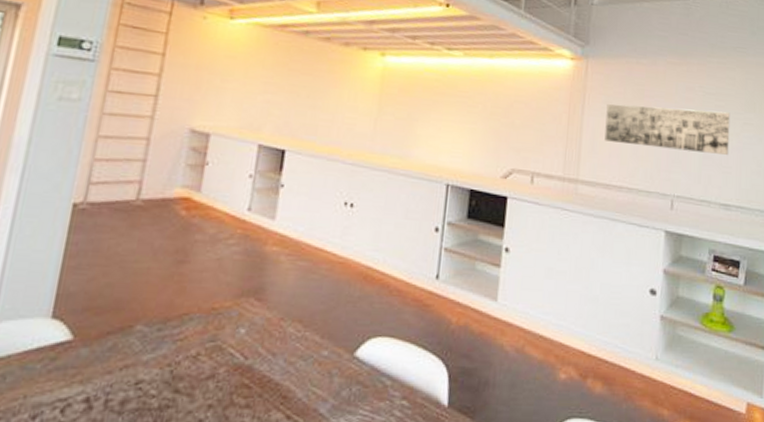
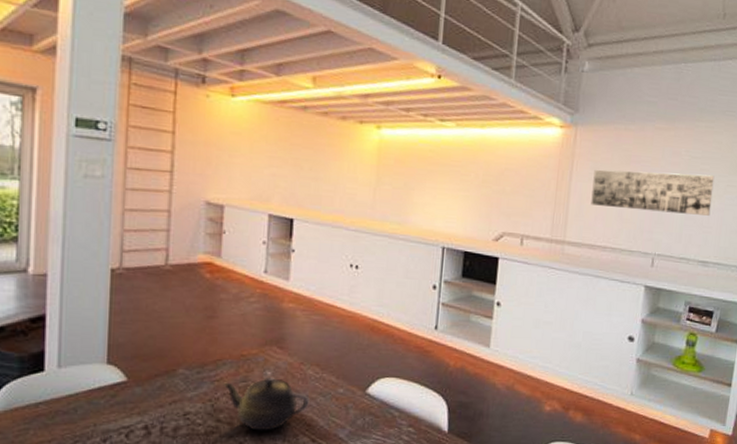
teapot: none [186,335,288,405] -> present [223,376,310,431]

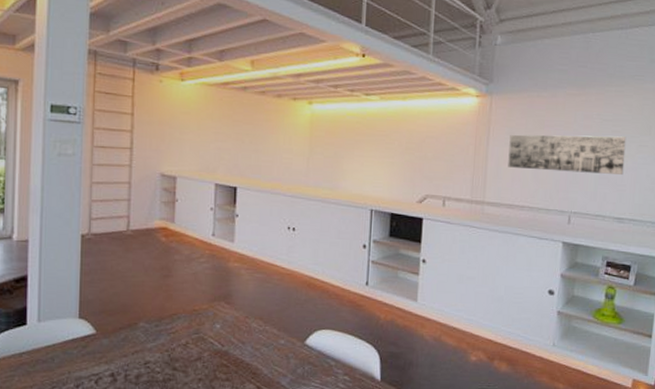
teapot: present [223,376,310,431] -> none [178,329,254,379]

